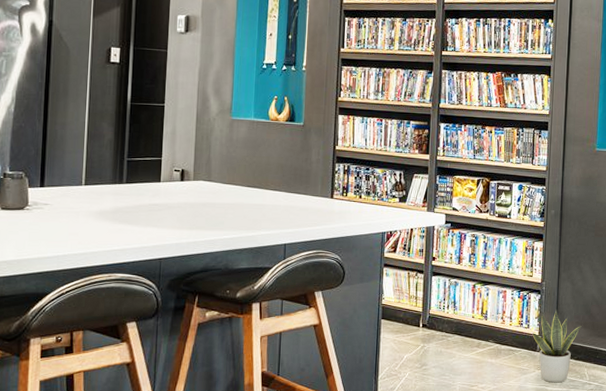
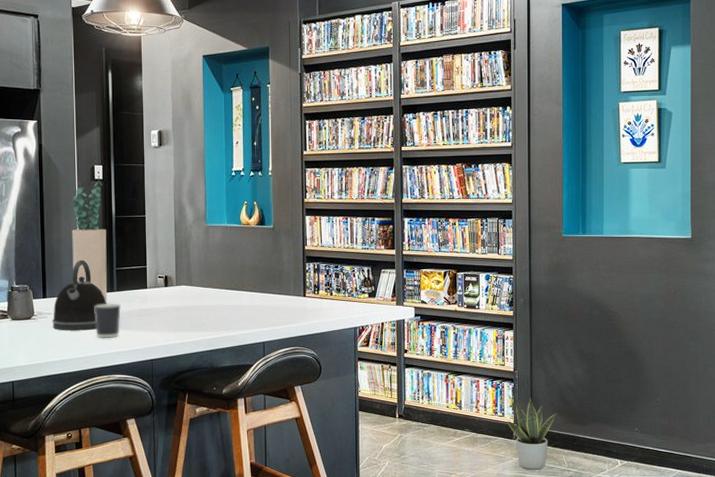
kettle: none [48,147,114,224] -> present [52,259,107,330]
vase: none [77,58,119,194] -> present [72,175,108,302]
mug: none [98,196,129,234] -> present [94,303,121,338]

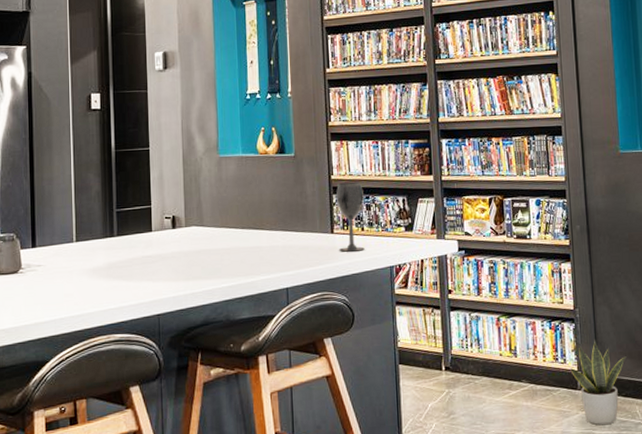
kettle: present [52,259,107,330] -> none [42,201,106,284]
vase: present [72,175,108,302] -> none [65,105,107,249]
mug: present [94,303,121,338] -> none [91,250,122,292]
wine glass: none [308,252,333,313] -> present [335,181,365,252]

